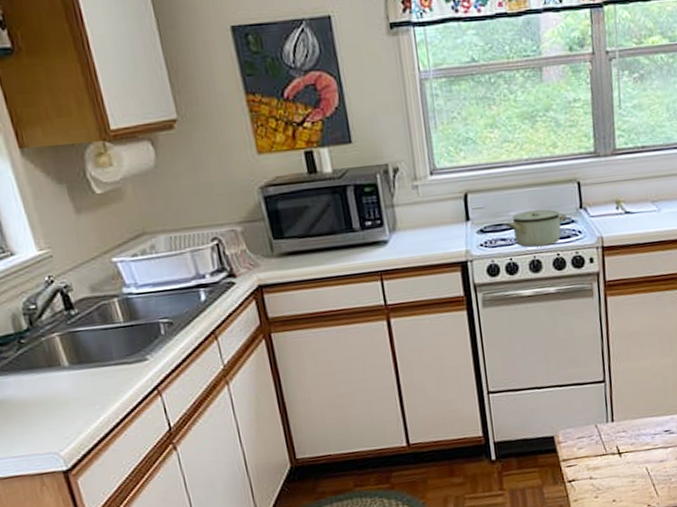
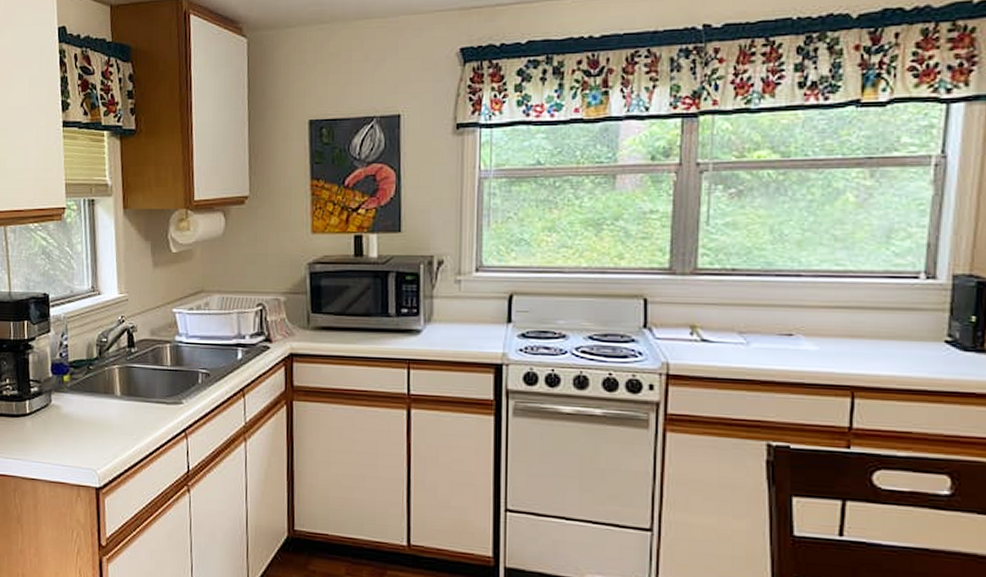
cooking pot: present [506,209,567,249] -> none [553,321,626,364]

